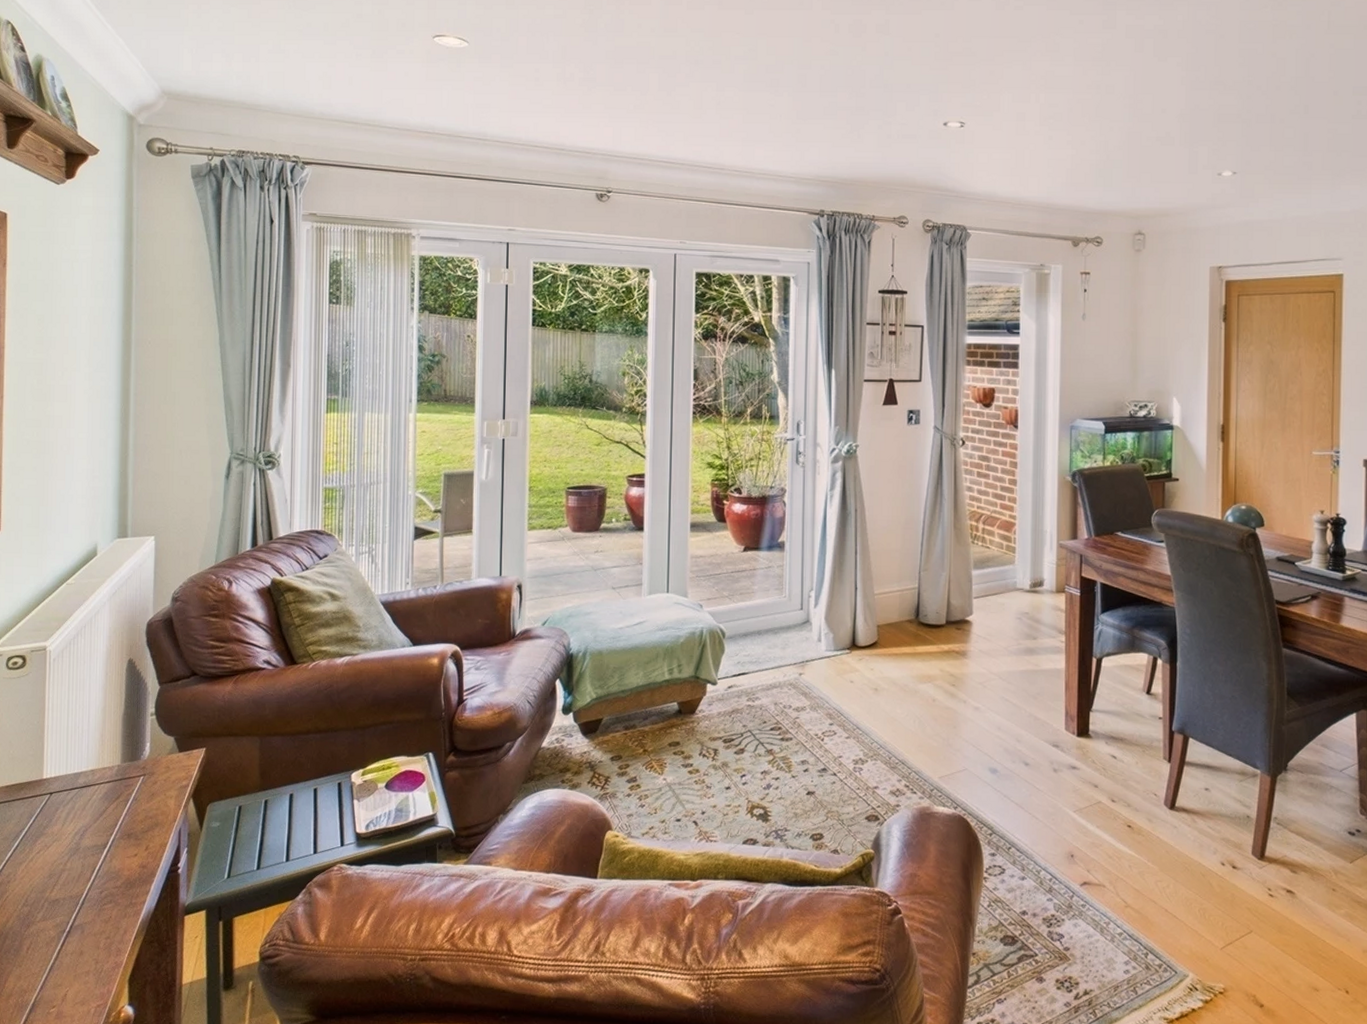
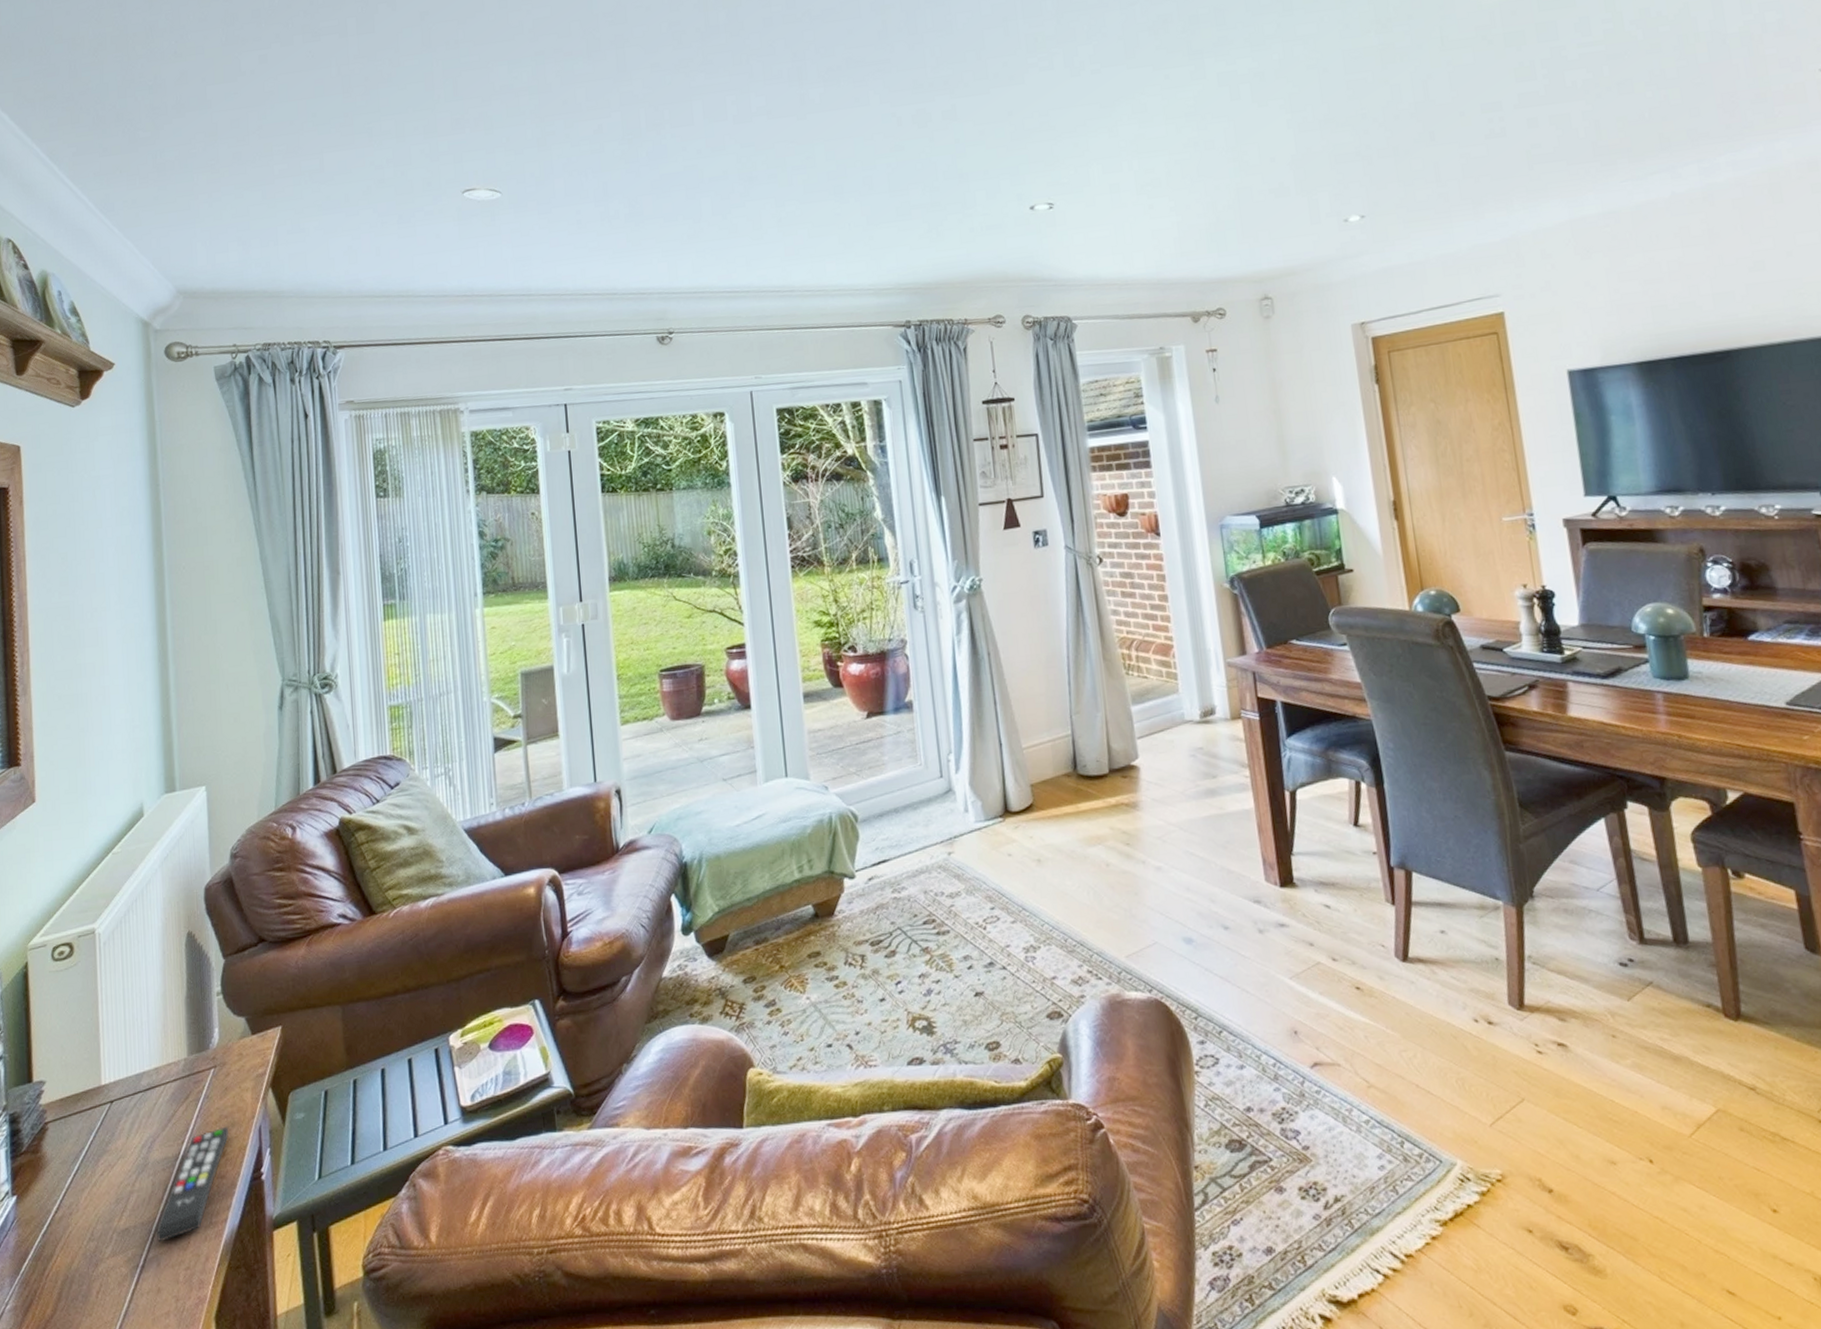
remote control: none [82,825,153,914] -> present [156,1126,230,1243]

